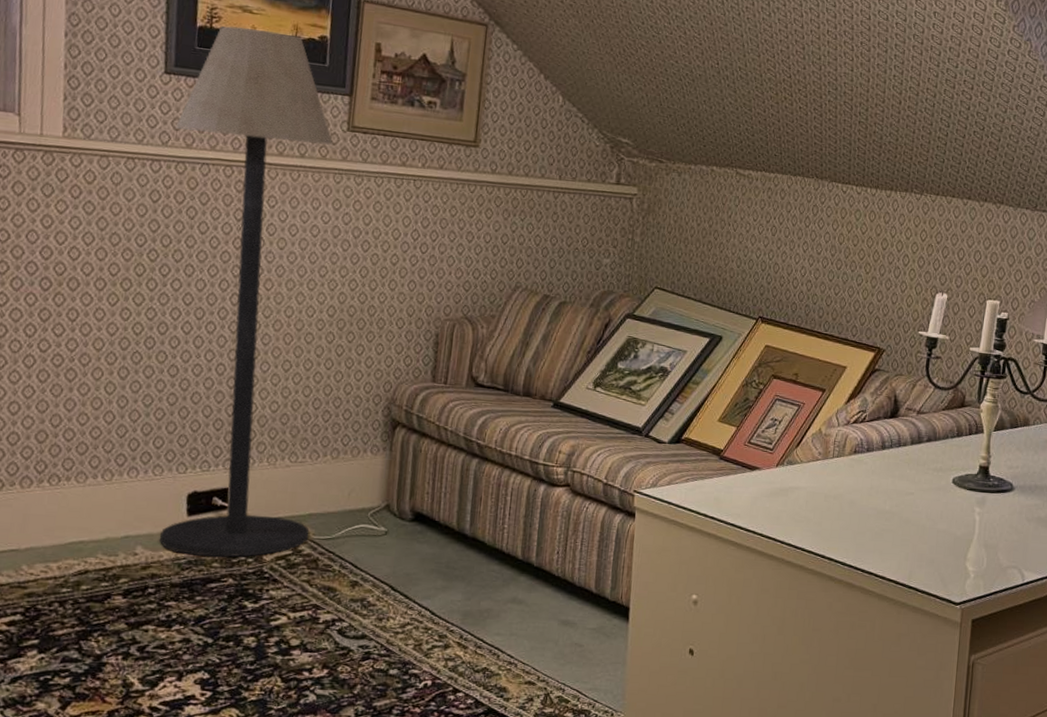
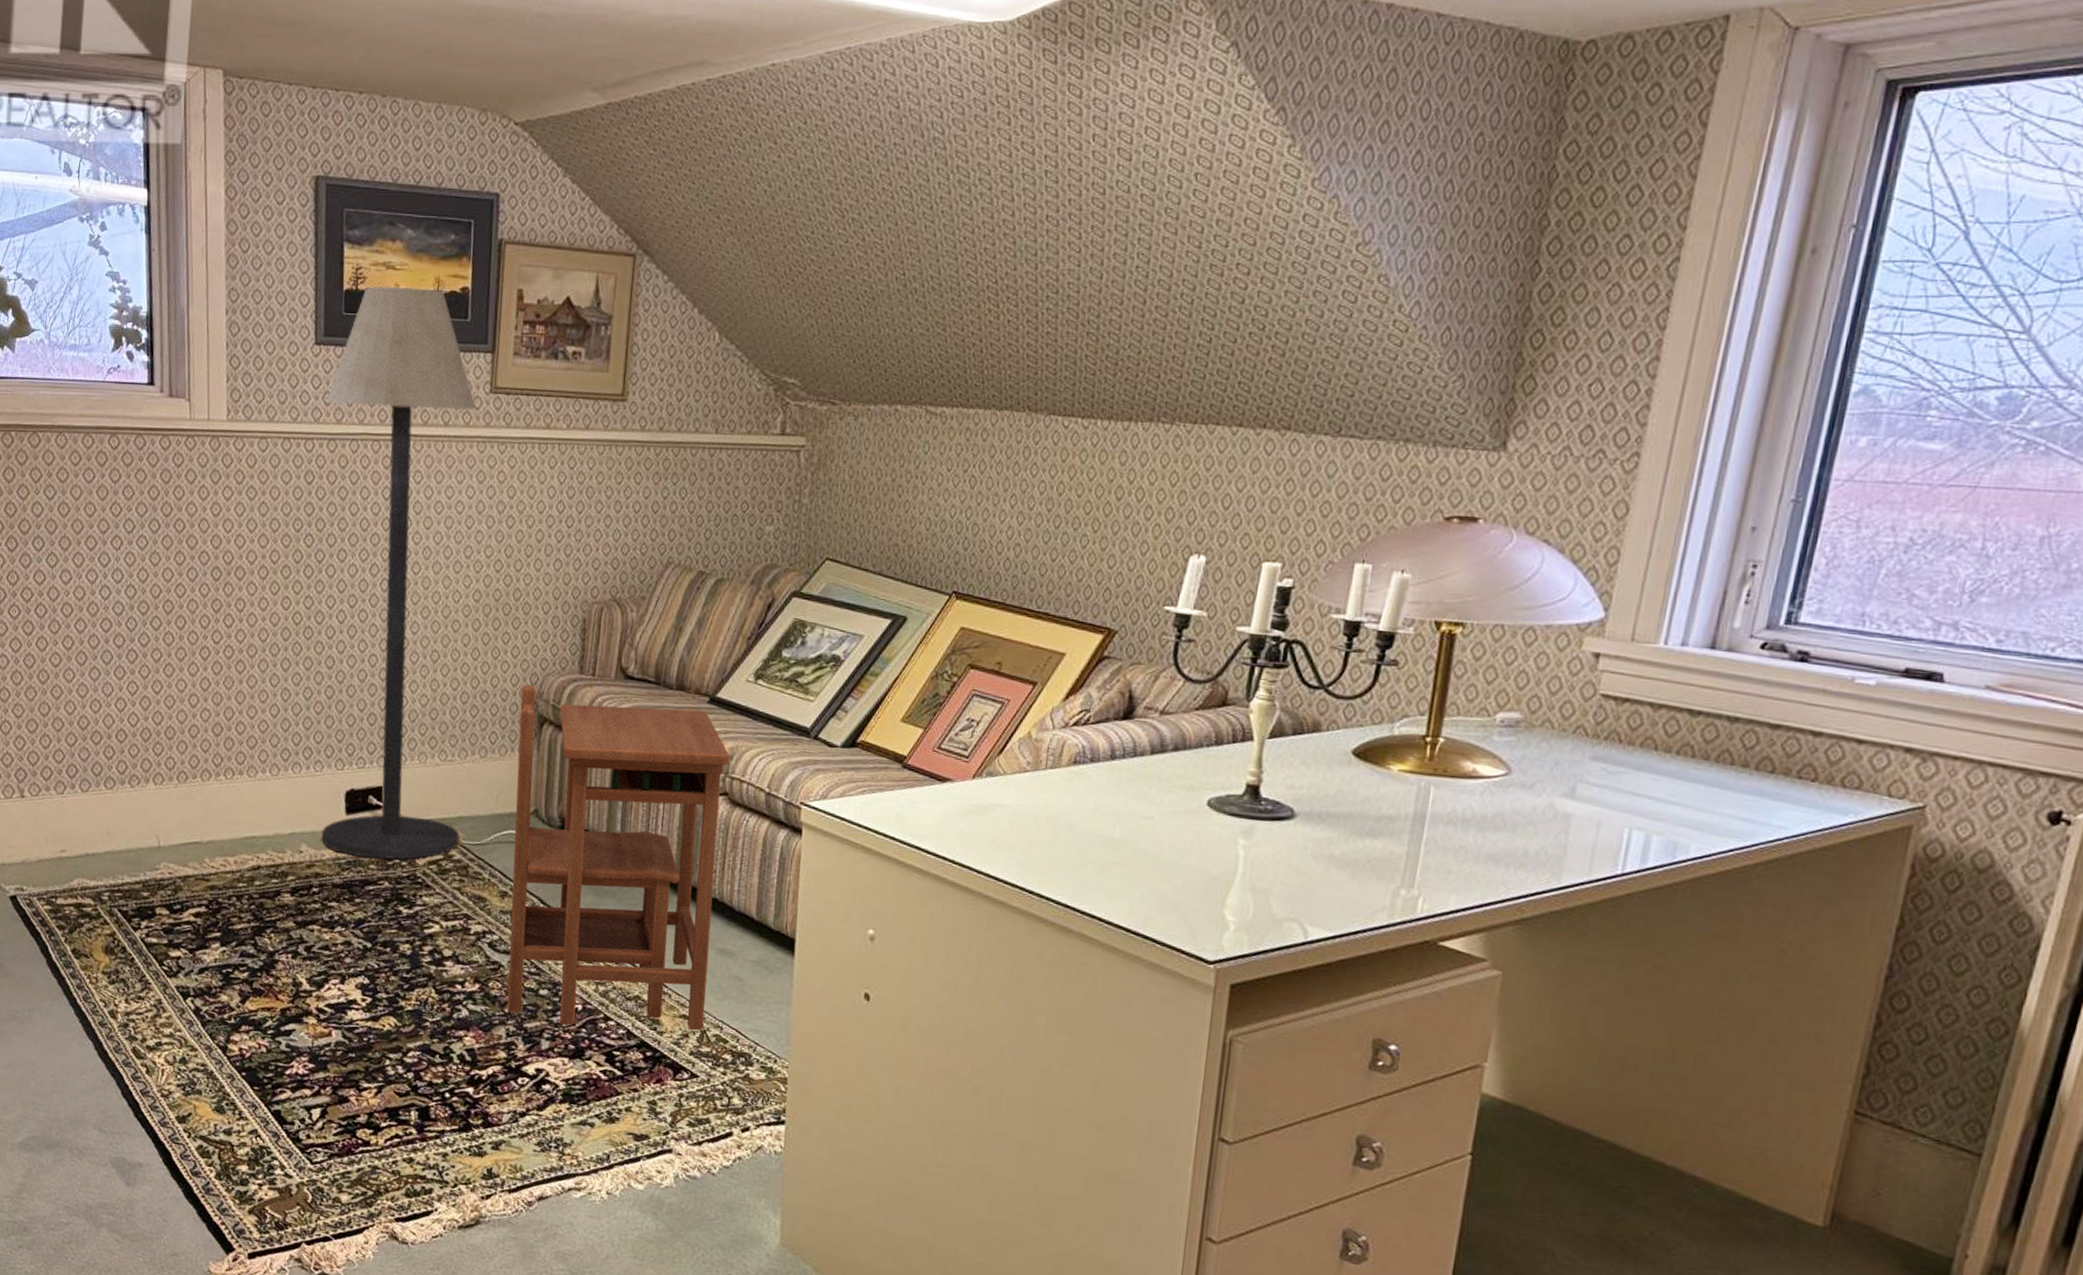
side table: none [356,391,572,700] -> present [507,684,730,1031]

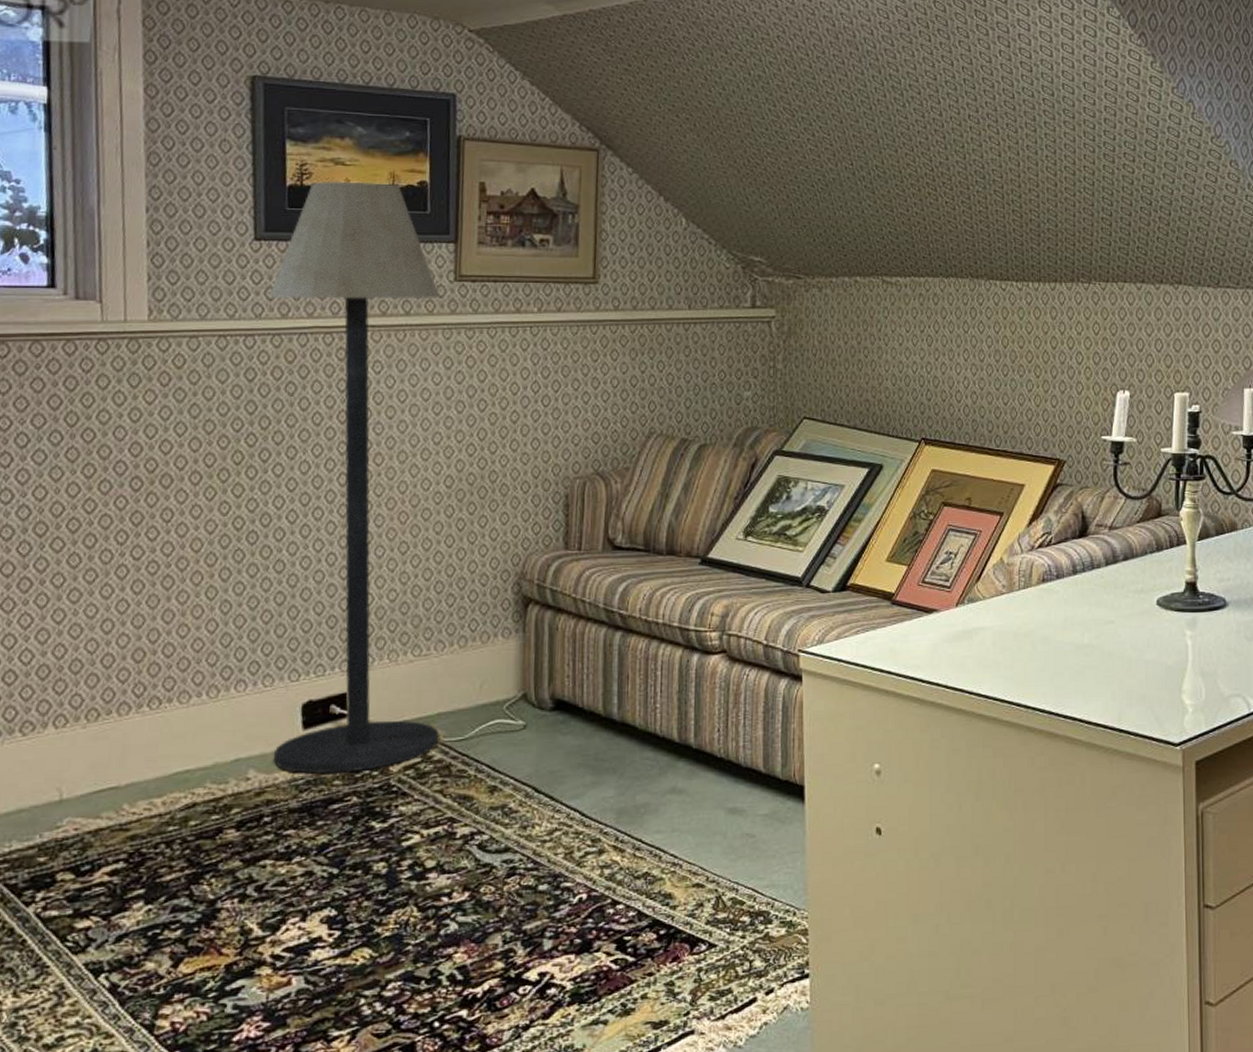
side table: present [507,684,730,1031] -> none [501,566,726,919]

